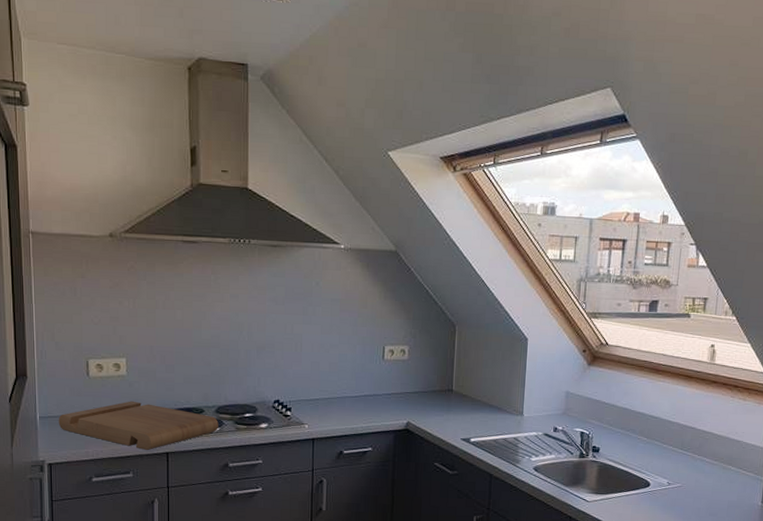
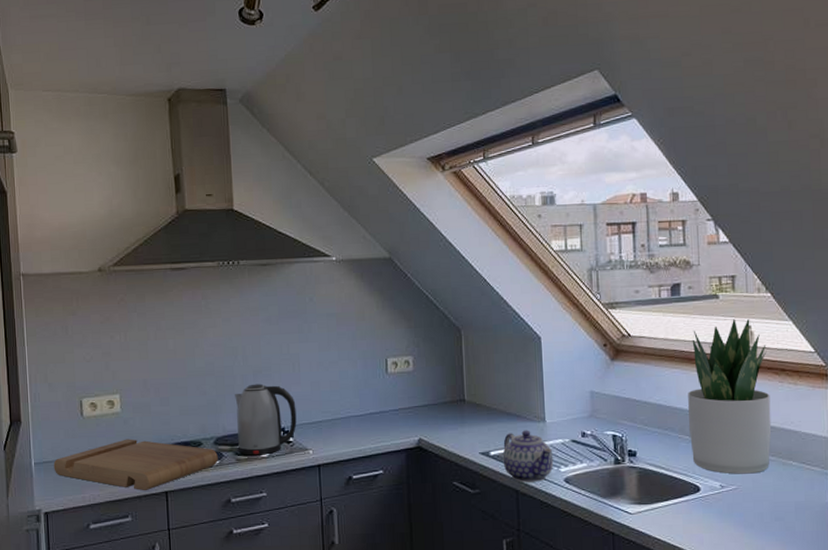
kettle: none [238,359,296,426] -> present [235,383,297,456]
teapot: none [481,421,527,468] -> present [502,430,554,483]
planter: none [647,337,725,475] -> present [688,319,772,474]

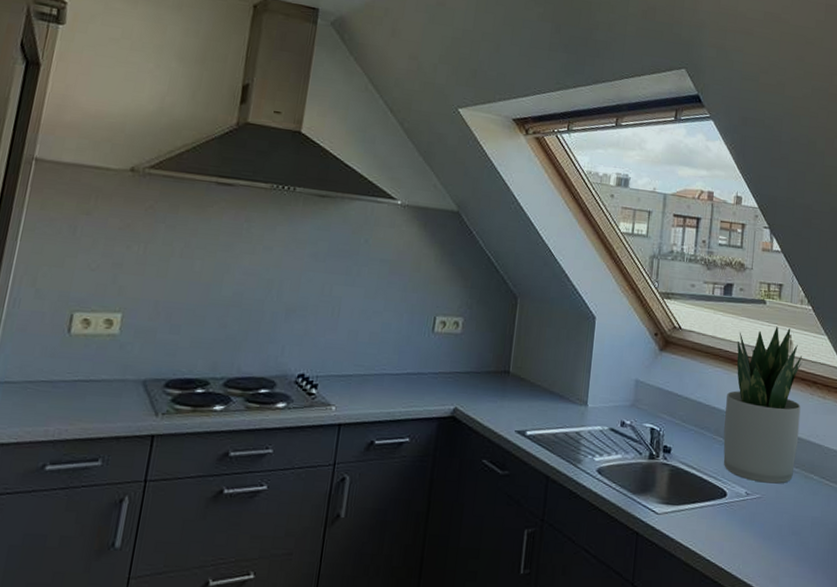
cutting board: present [53,439,218,491] -> none [16,366,225,432]
kettle: present [235,383,297,456] -> none [250,323,328,406]
teapot: present [502,430,554,483] -> none [537,412,590,470]

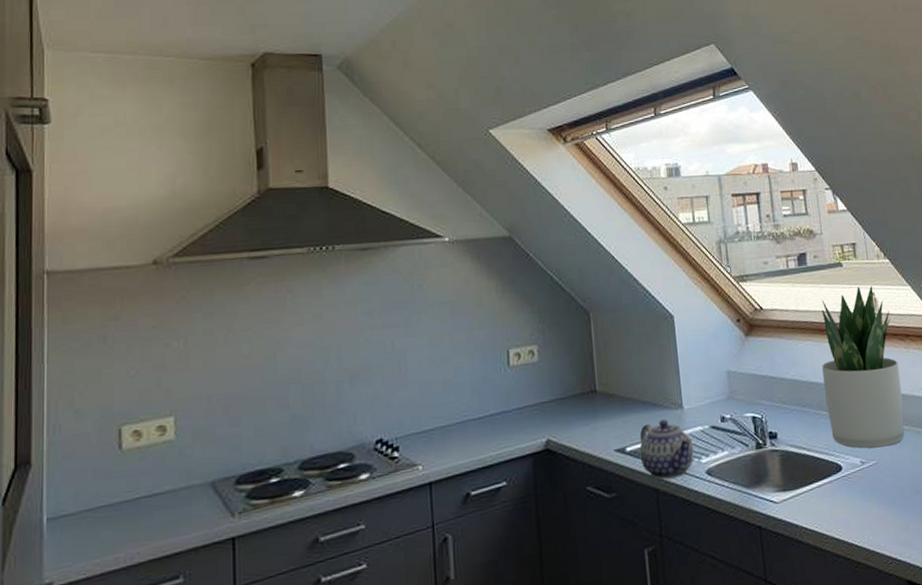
teapot: none [537,412,590,470] -> present [639,419,694,480]

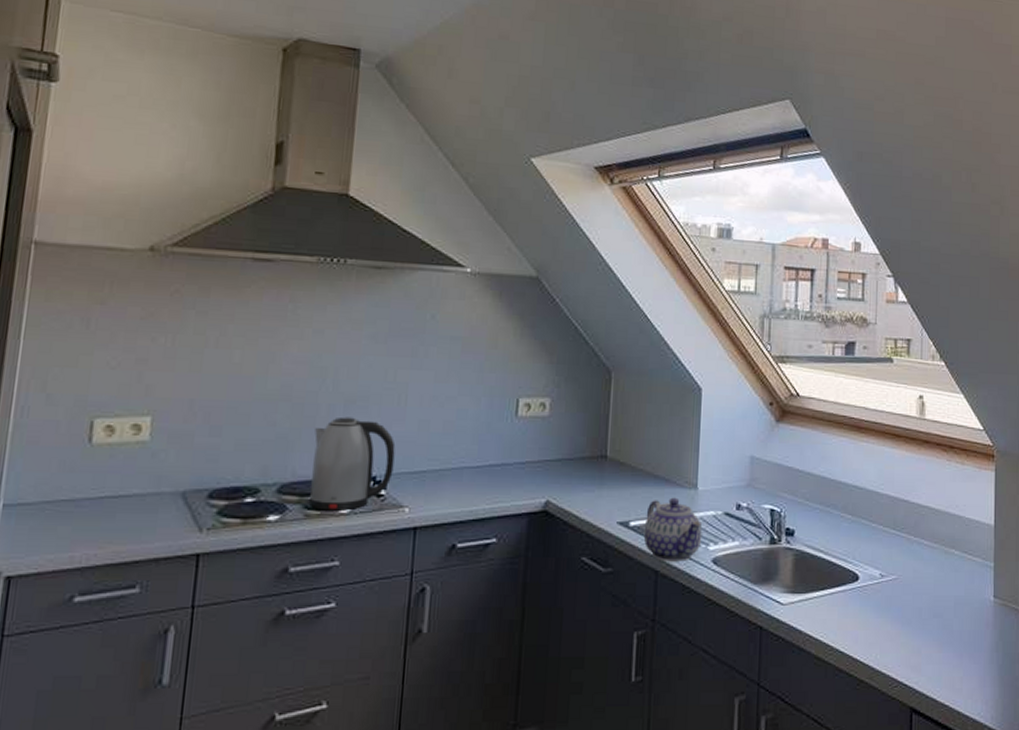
kettle: none [326,389,403,480] -> present [309,416,396,511]
planter: present [821,286,905,449] -> none [852,386,937,562]

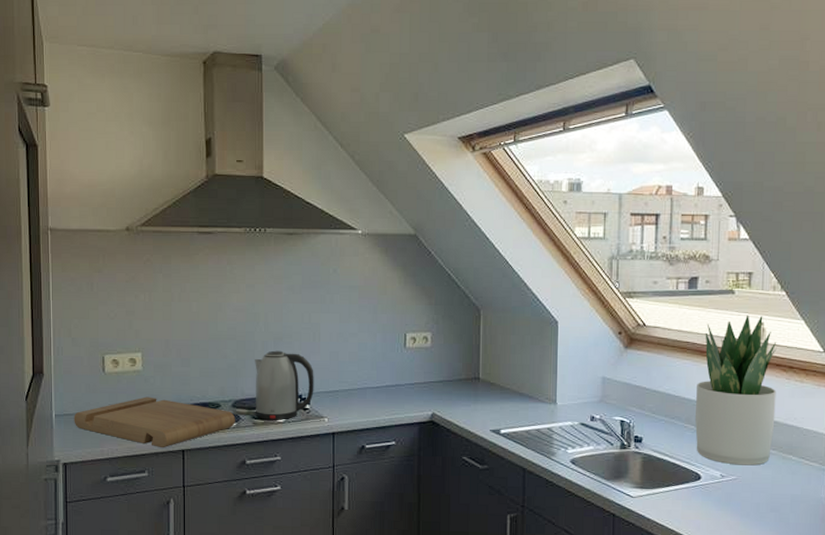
cutting board: none [32,478,280,552] -> present [74,396,235,449]
teapot: present [643,497,703,562] -> none [512,411,562,462]
planter: none [852,386,937,562] -> present [695,315,777,466]

